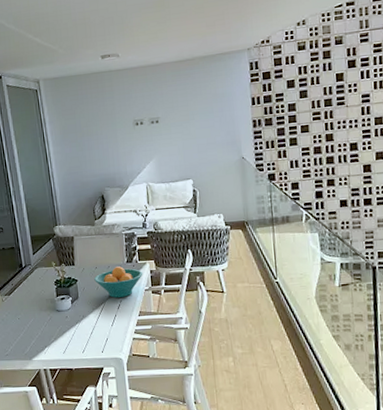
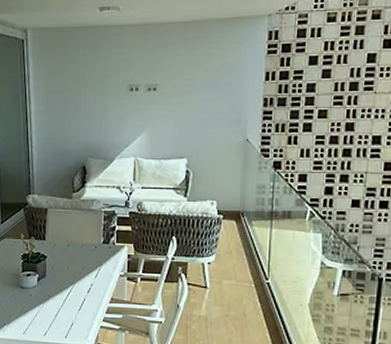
fruit bowl: present [94,266,143,298] -> none [65,247,120,281]

